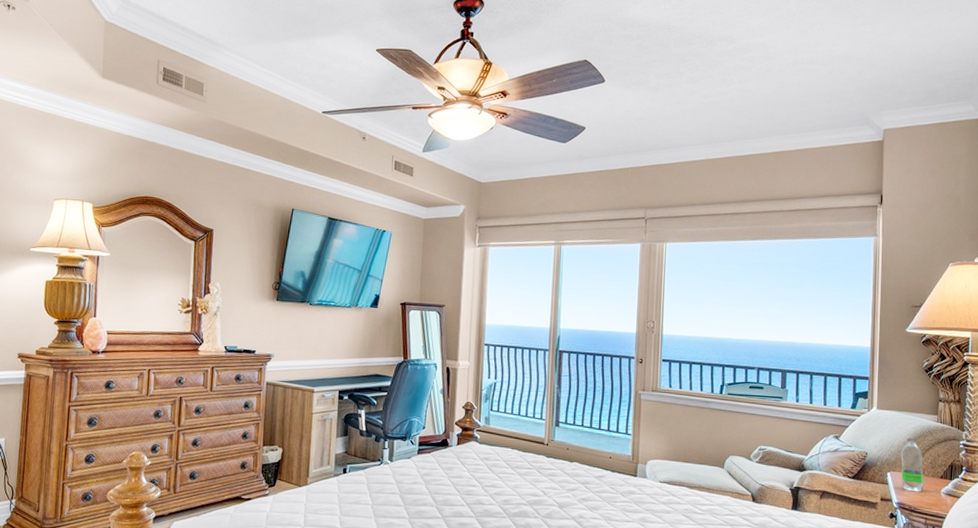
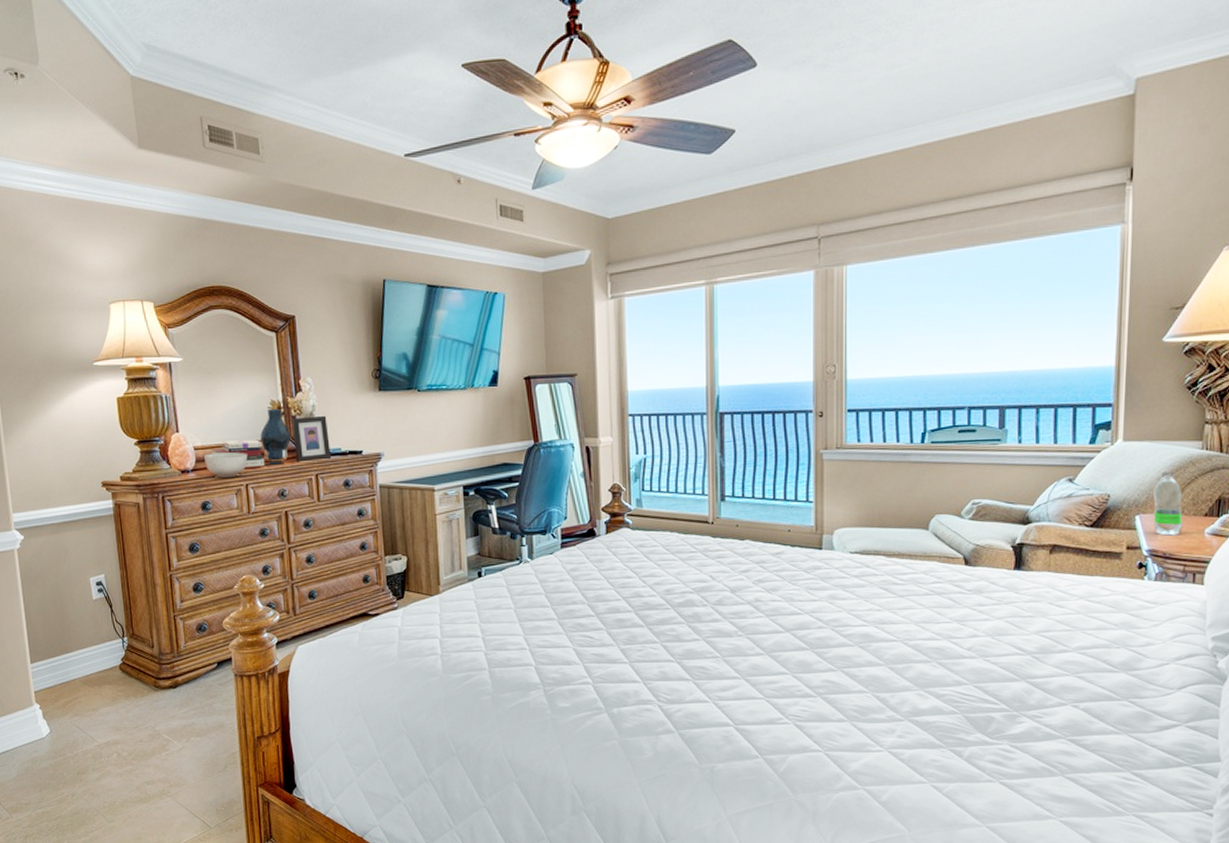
bowl: none [115,338,154,363] -> present [204,452,248,479]
books: none [122,329,169,357] -> present [211,439,265,470]
vase: none [167,305,195,355] -> present [260,408,291,465]
picture frame: none [196,316,228,355] -> present [291,415,331,462]

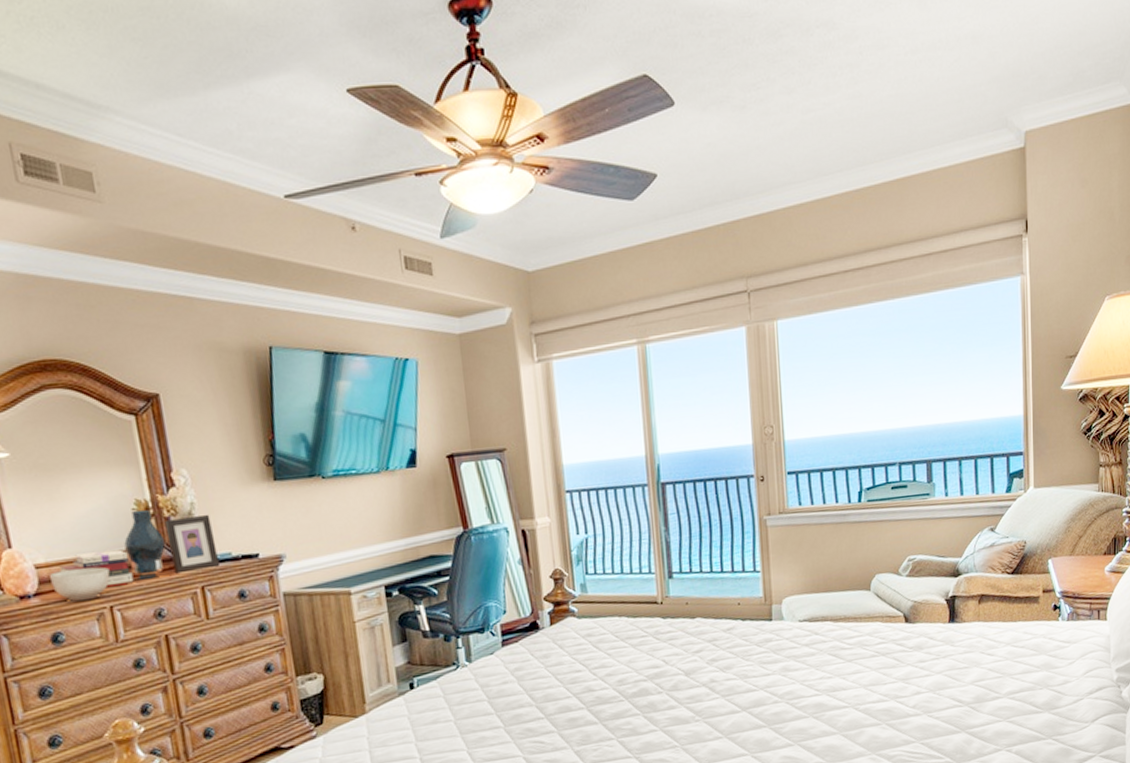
bottle: present [1153,471,1183,536] -> none [1062,514,1087,577]

